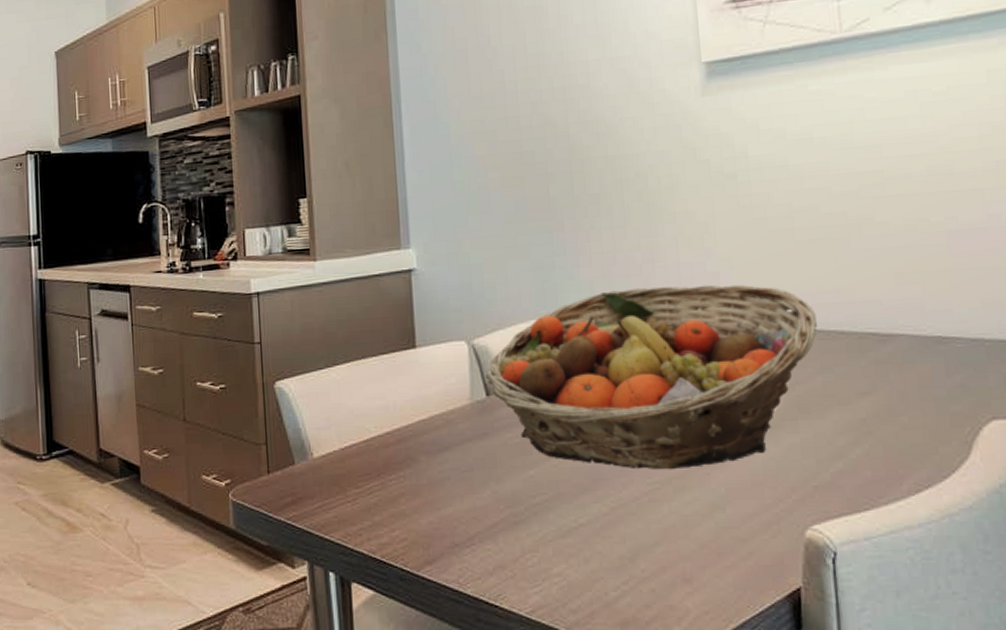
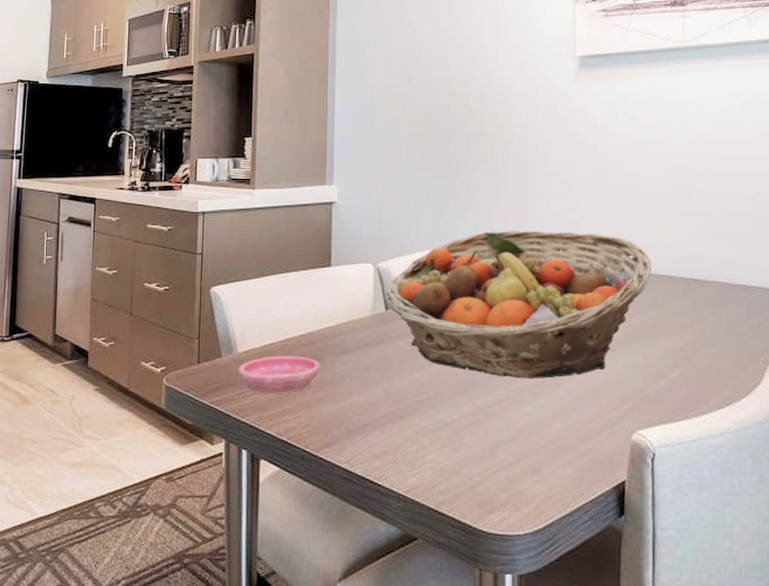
saucer: none [315,457,413,504] -> present [237,355,320,393]

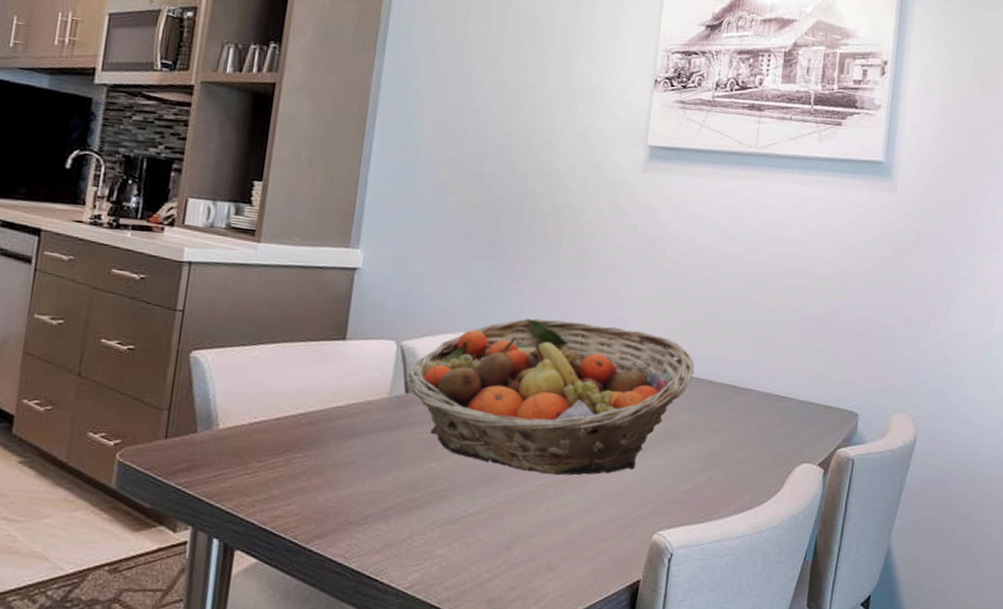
saucer: present [237,355,320,393] -> none [216,435,321,478]

